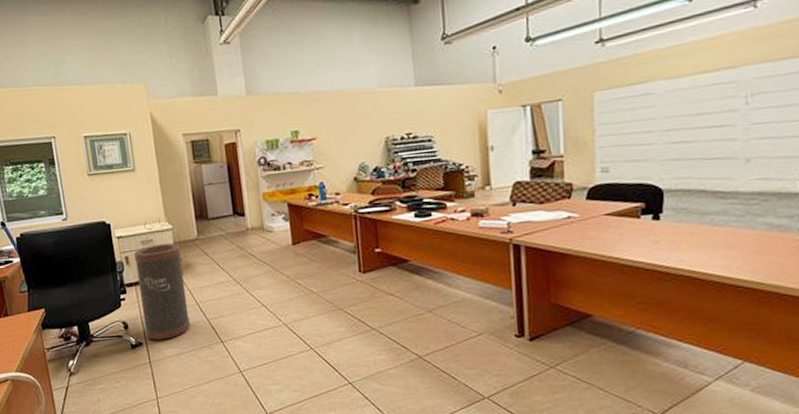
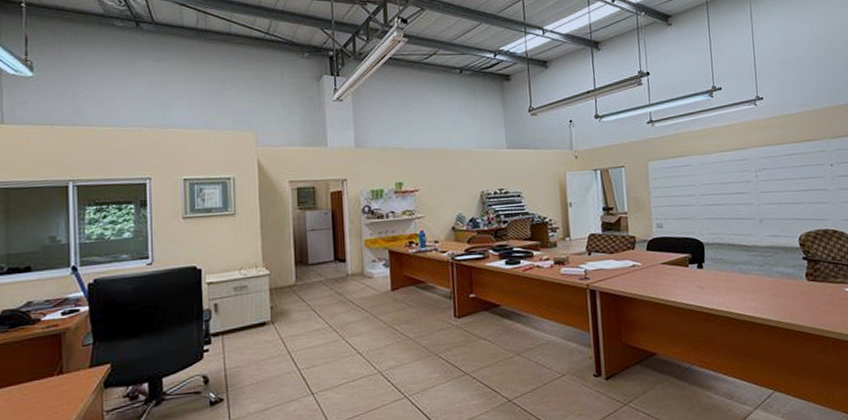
trash can: present [133,243,190,340] -> none [224,289,279,395]

